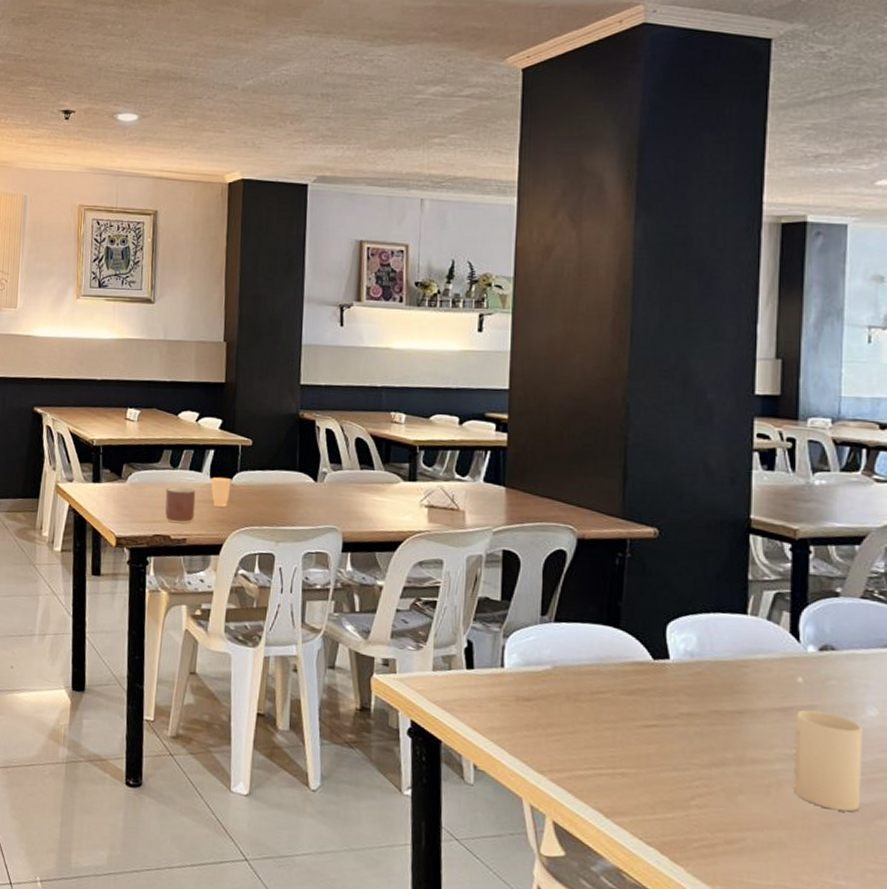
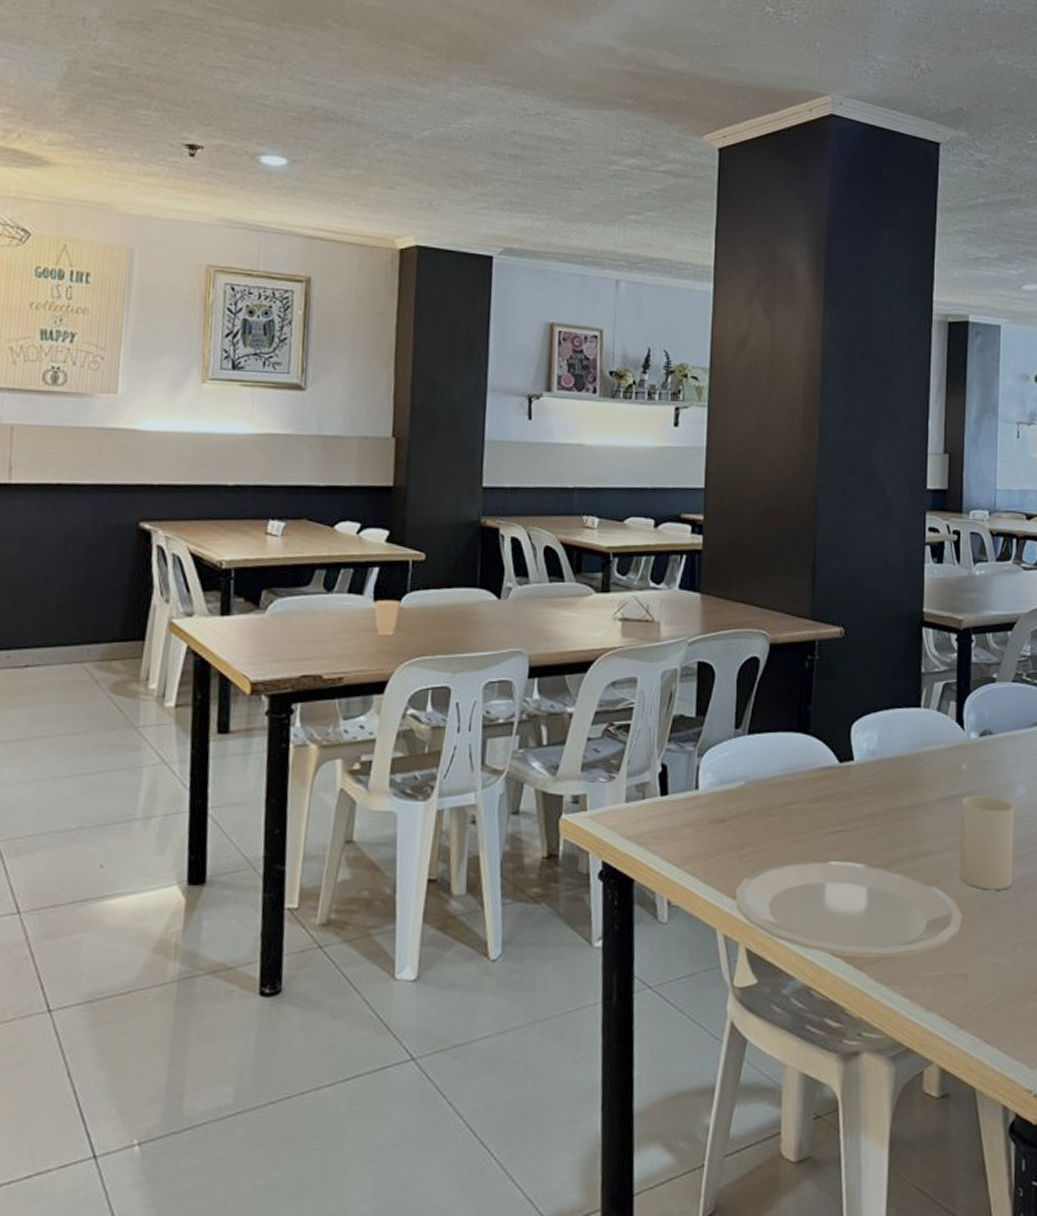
mug: present [164,487,196,524] -> none [315,615,356,660]
plate: none [541,747,798,860] -> present [734,860,963,958]

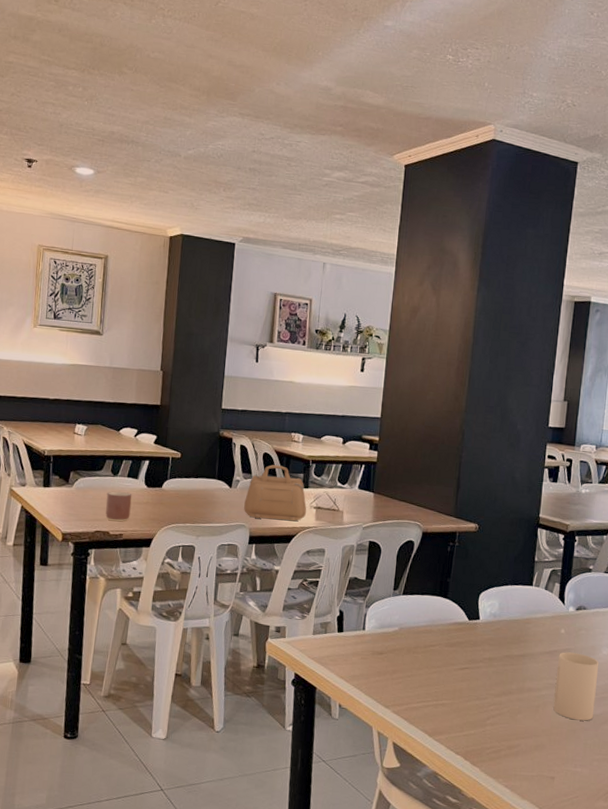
mug: none [315,615,356,660] -> present [105,491,132,522]
cup: present [374,599,401,635] -> none [145,483,163,508]
handbag: none [519,562,609,641] -> present [244,465,307,522]
plate: present [734,860,963,958] -> none [387,686,554,759]

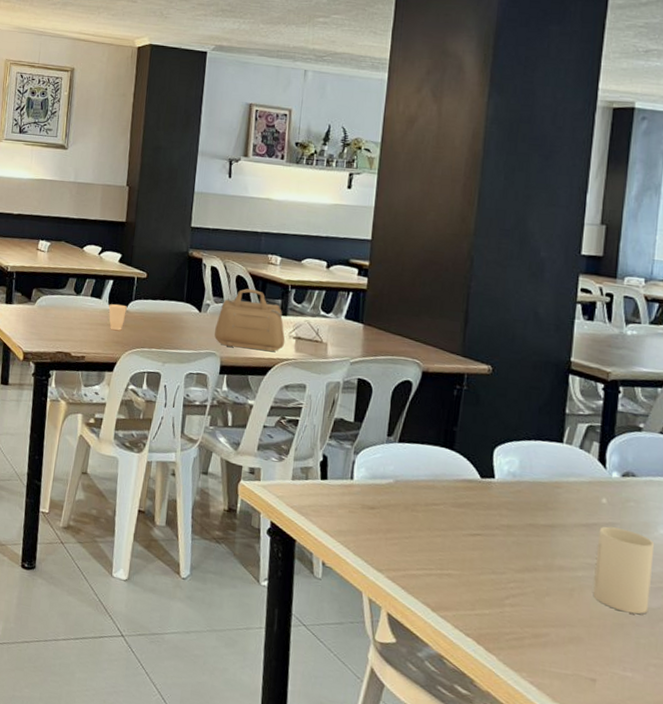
mug: present [105,491,132,522] -> none [67,311,96,344]
cup: none [145,483,163,508] -> present [108,304,128,330]

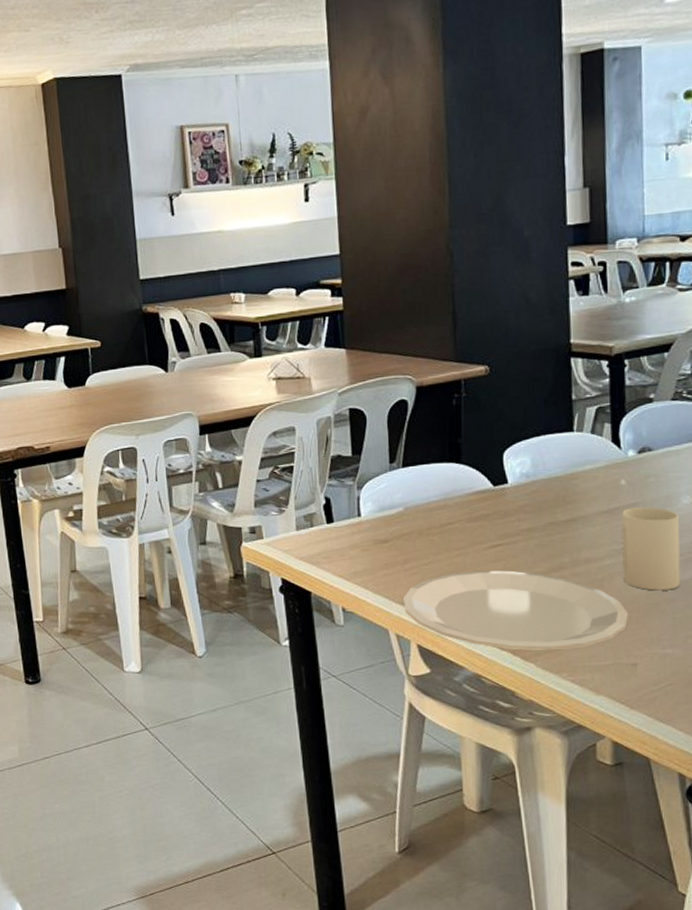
cup: present [108,304,128,330] -> none [65,381,87,411]
handbag: present [214,288,286,352] -> none [186,335,265,403]
plate: none [379,551,595,652] -> present [402,570,629,651]

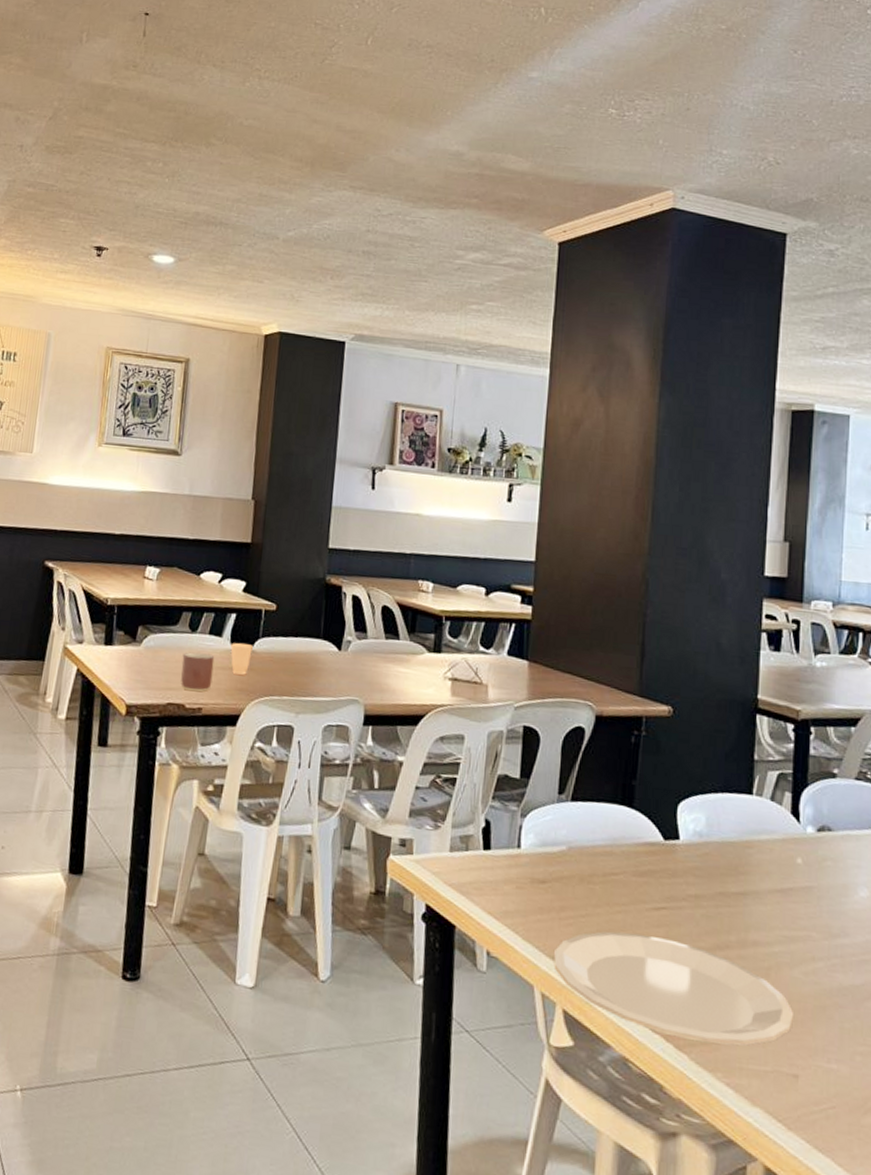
mug: none [23,397,55,434] -> present [180,652,215,692]
cup: none [65,381,87,411] -> present [230,642,254,675]
cup: present [621,507,681,591] -> none [791,891,855,994]

